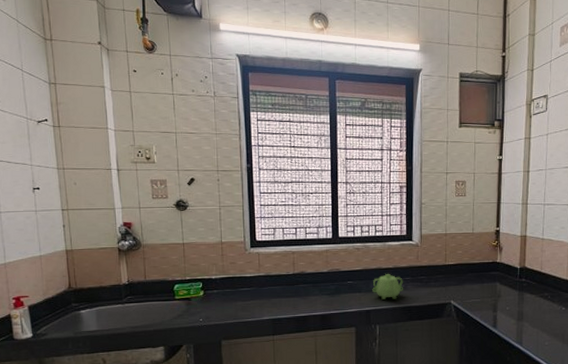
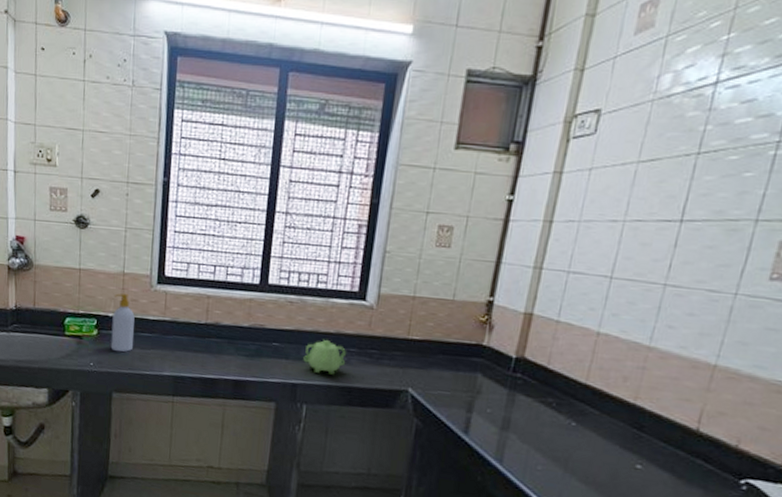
soap bottle: none [215,258,236,307] -> present [110,293,135,352]

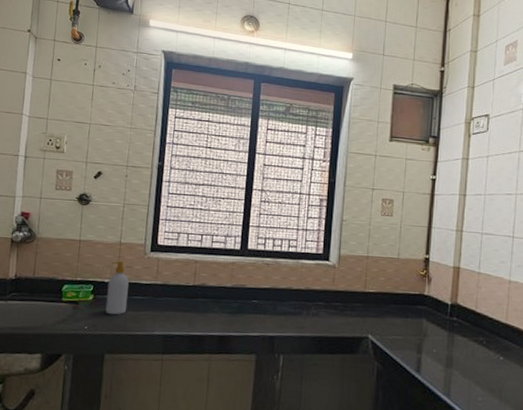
teapot: present [303,340,346,375] -> none [279,296,315,326]

